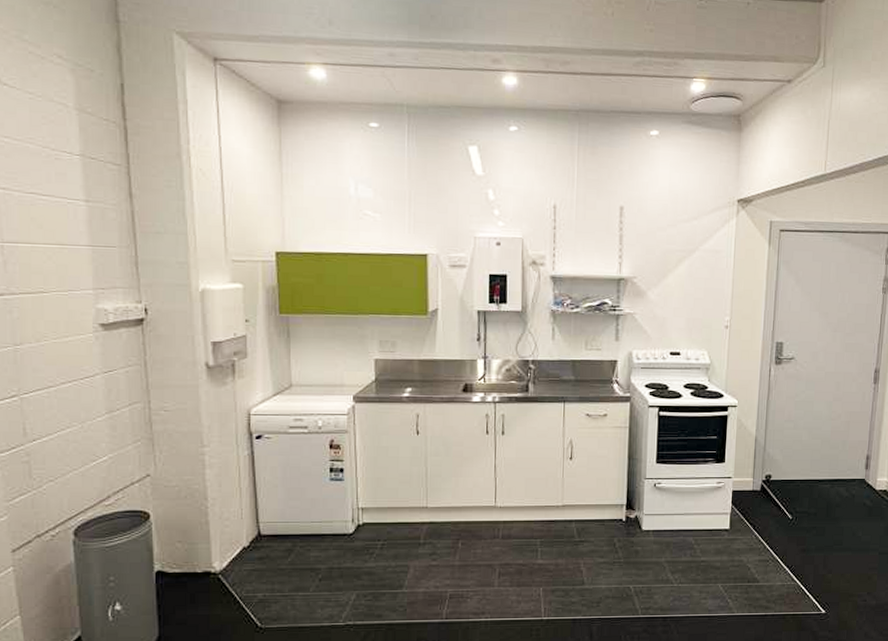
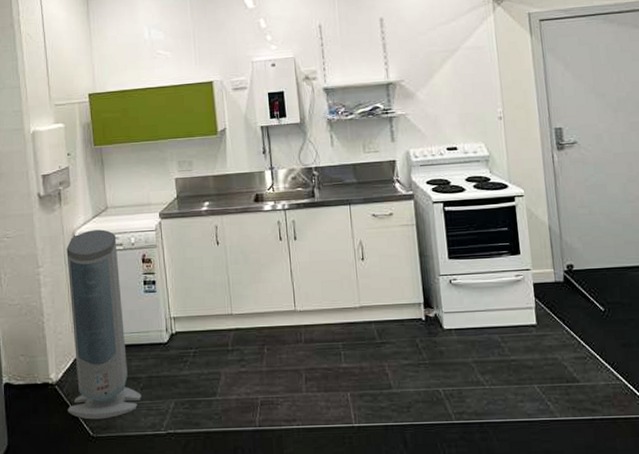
air purifier: none [232,409,320,611] -> present [66,229,142,420]

